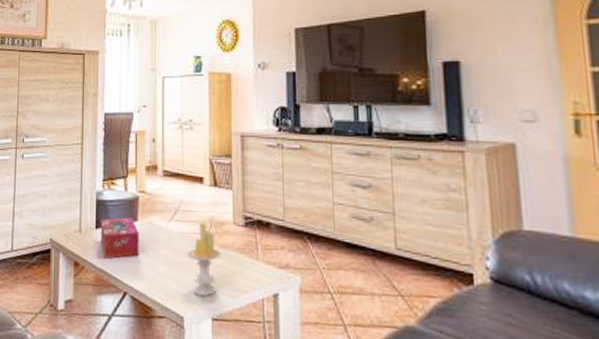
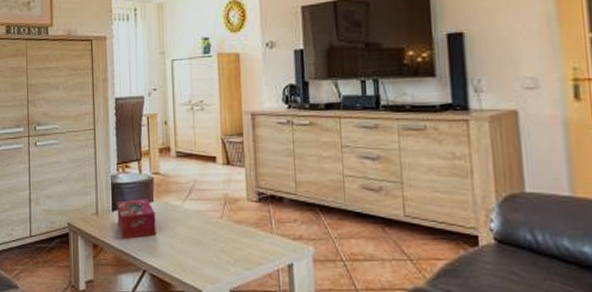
candle: present [187,222,222,297] -> none [203,199,237,270]

